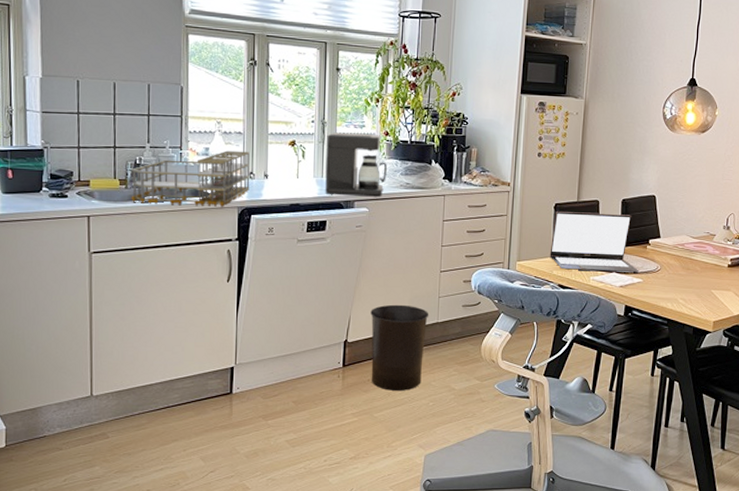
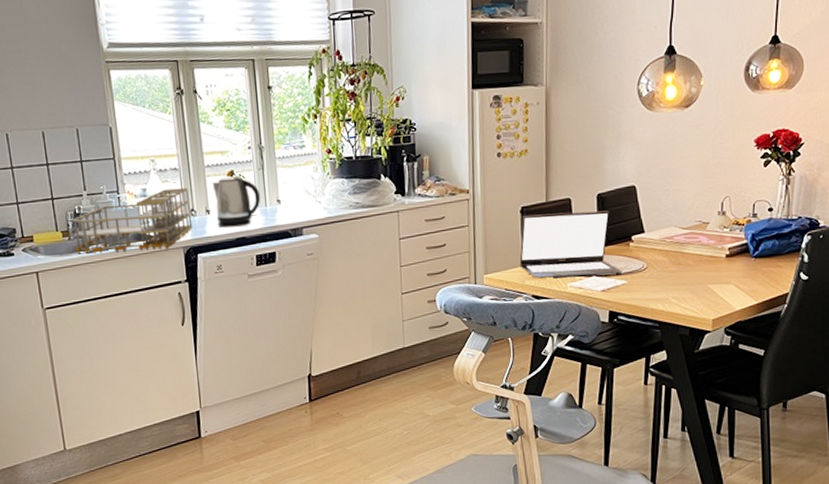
kettle: none [273,145,318,194] -> present [212,176,261,228]
coffee maker: present [325,132,387,198] -> none [266,153,334,225]
waste bin: present [370,304,429,391] -> none [332,332,395,422]

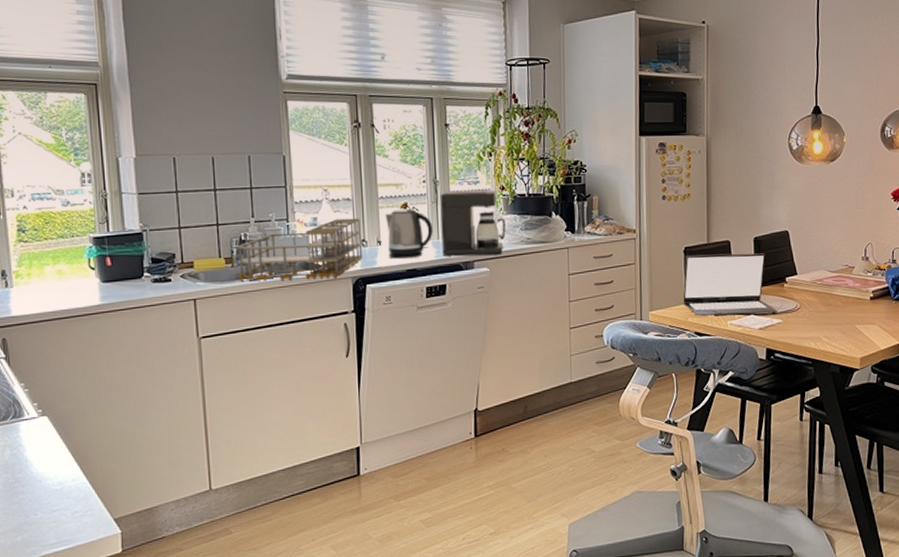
coffee maker: none [266,153,334,225] -> present [440,189,506,258]

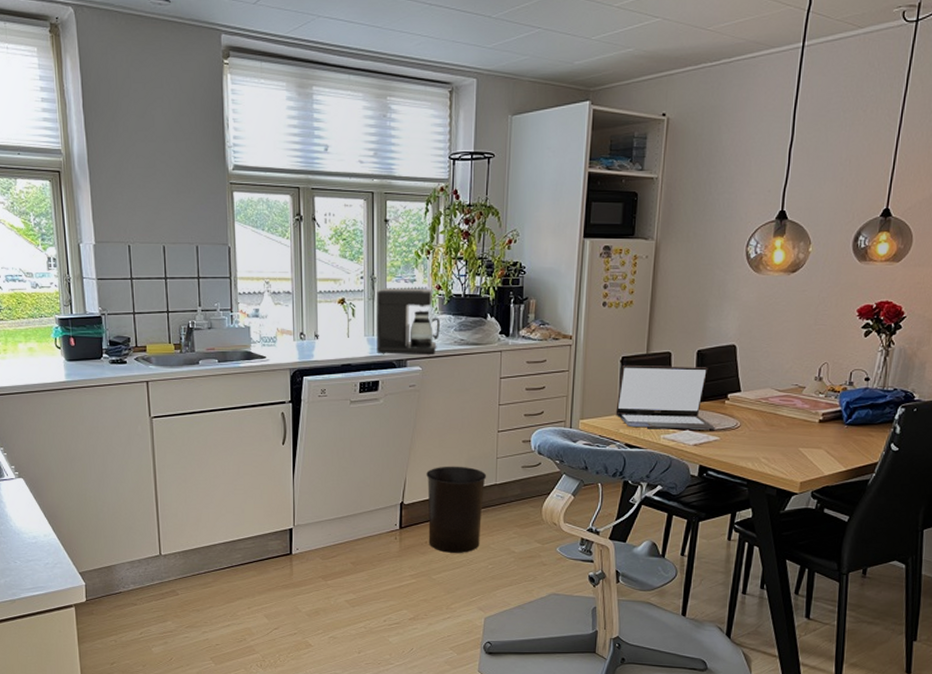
dish rack: present [237,218,363,283] -> none [185,311,301,370]
kettle: present [385,208,434,260] -> none [323,304,369,354]
waste bin: none [500,366,562,459] -> present [426,466,487,553]

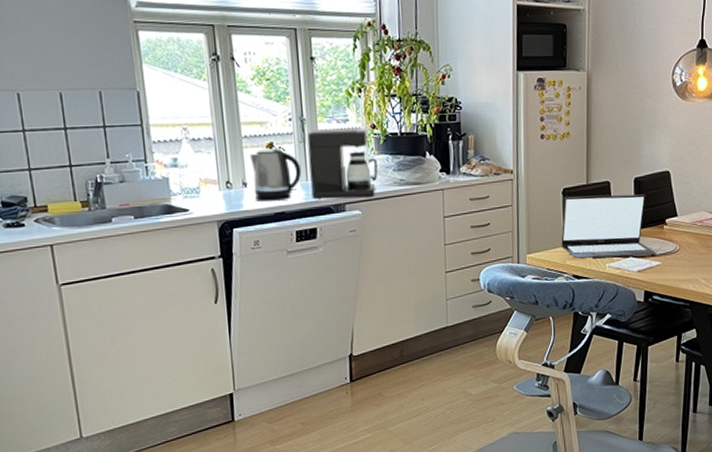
kettle: none [323,304,369,354] -> present [249,148,302,202]
waste bin: present [426,466,487,553] -> none [374,311,438,402]

